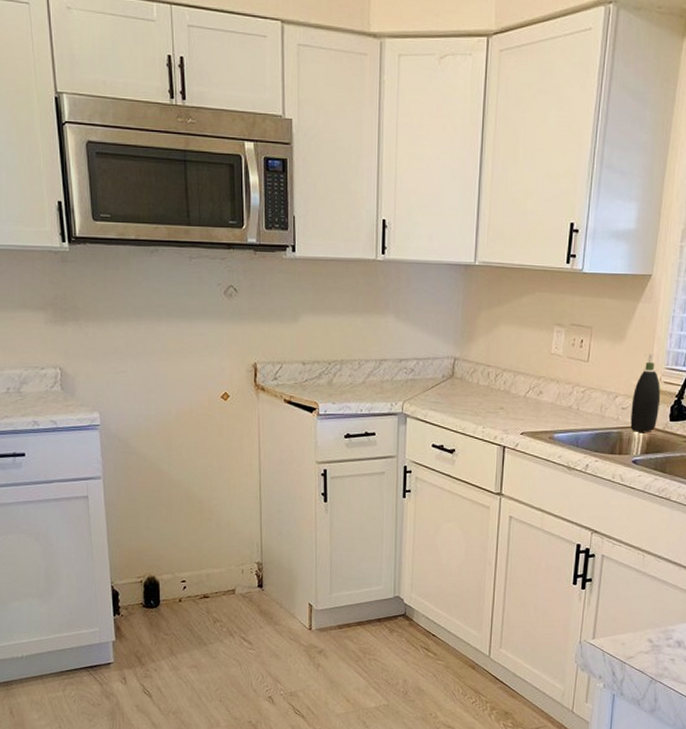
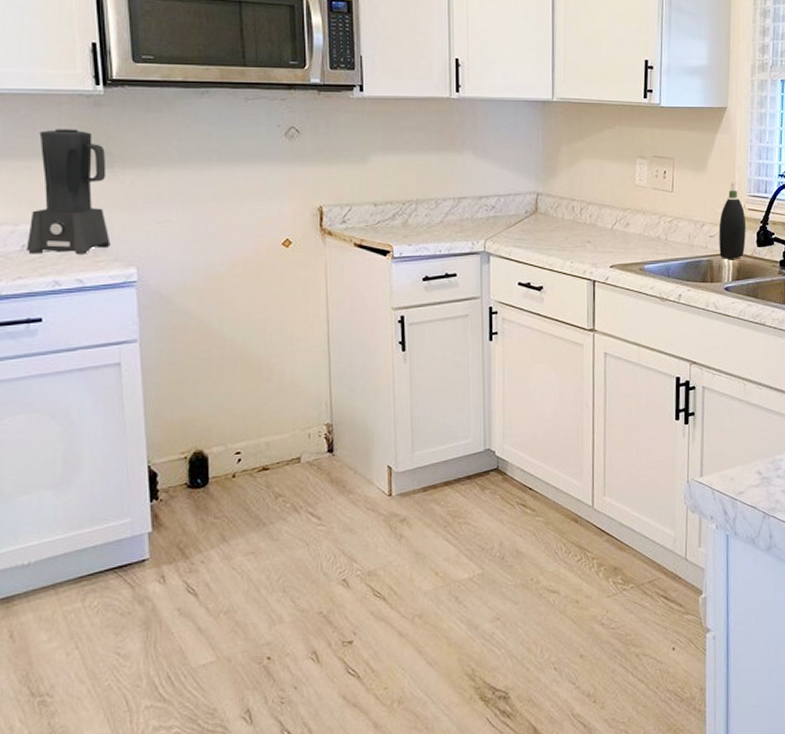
blender: none [10,283,78,399] -> present [26,129,111,255]

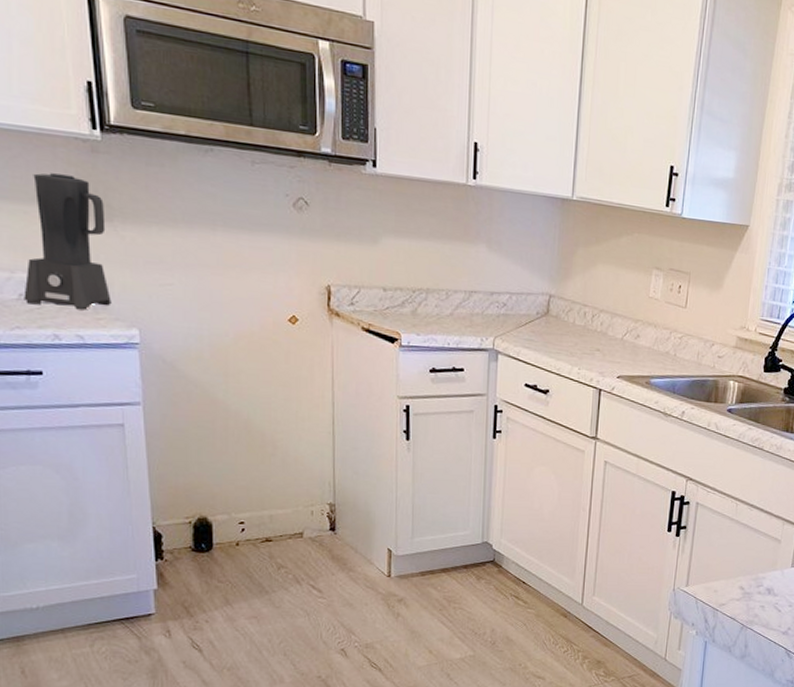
soap dispenser: present [718,182,747,259] -> none [726,303,756,382]

